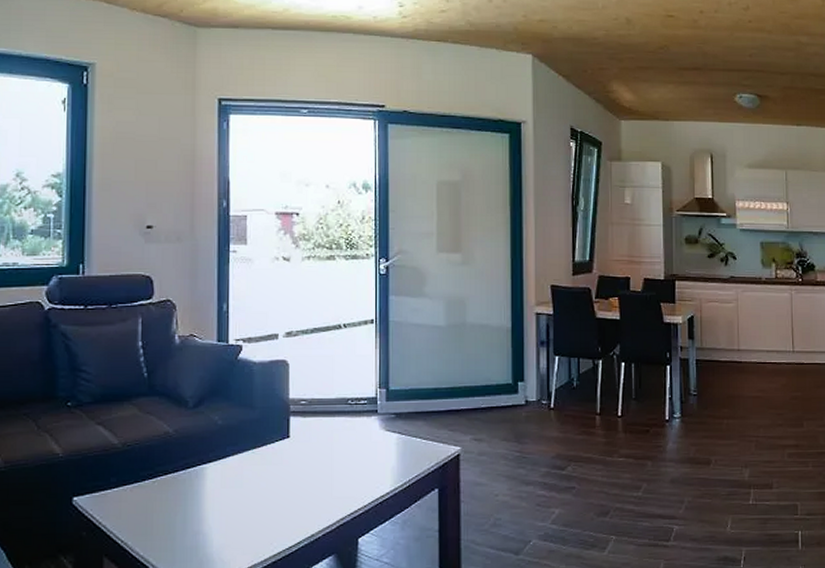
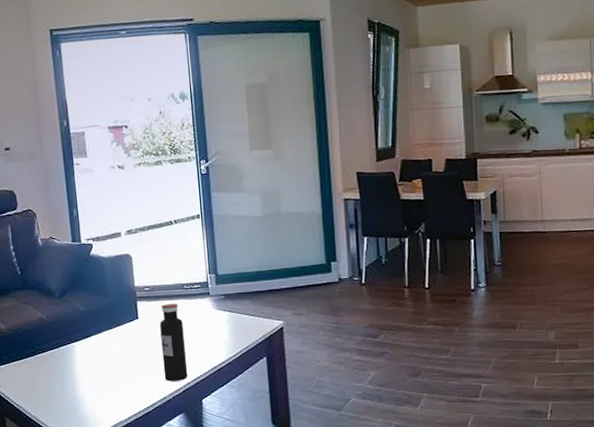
water bottle: none [314,421,344,515] -> present [160,304,188,381]

